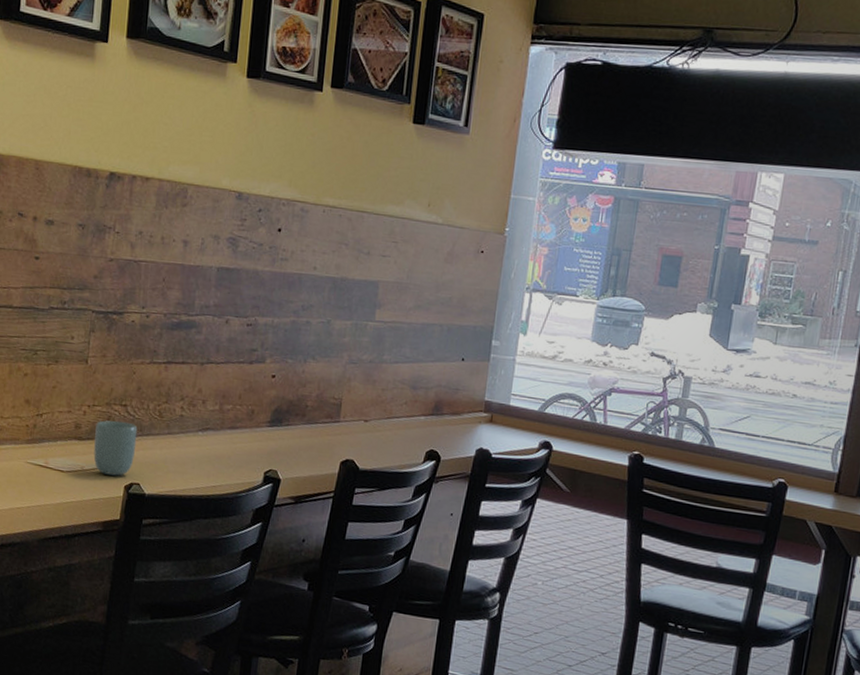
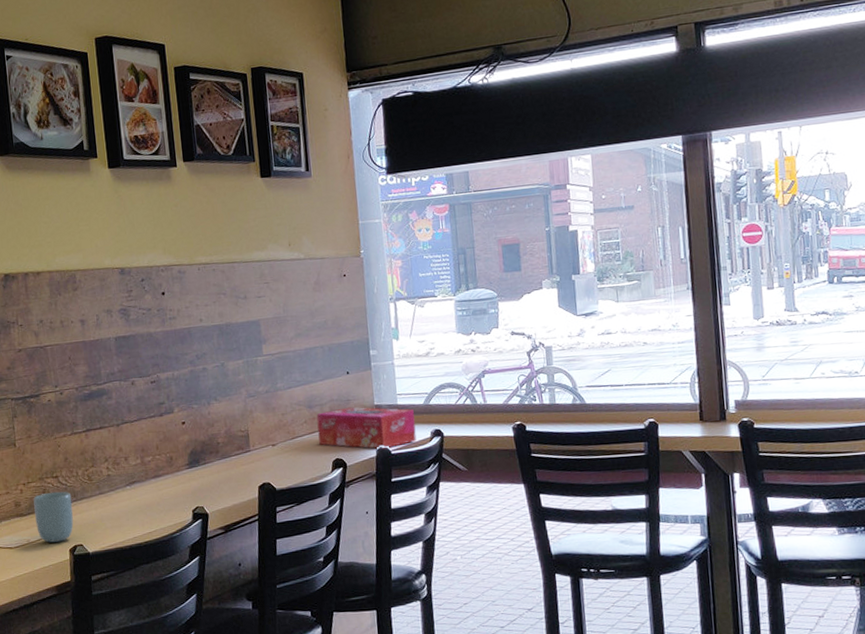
tissue box: none [416,396,526,451] -> present [316,407,417,449]

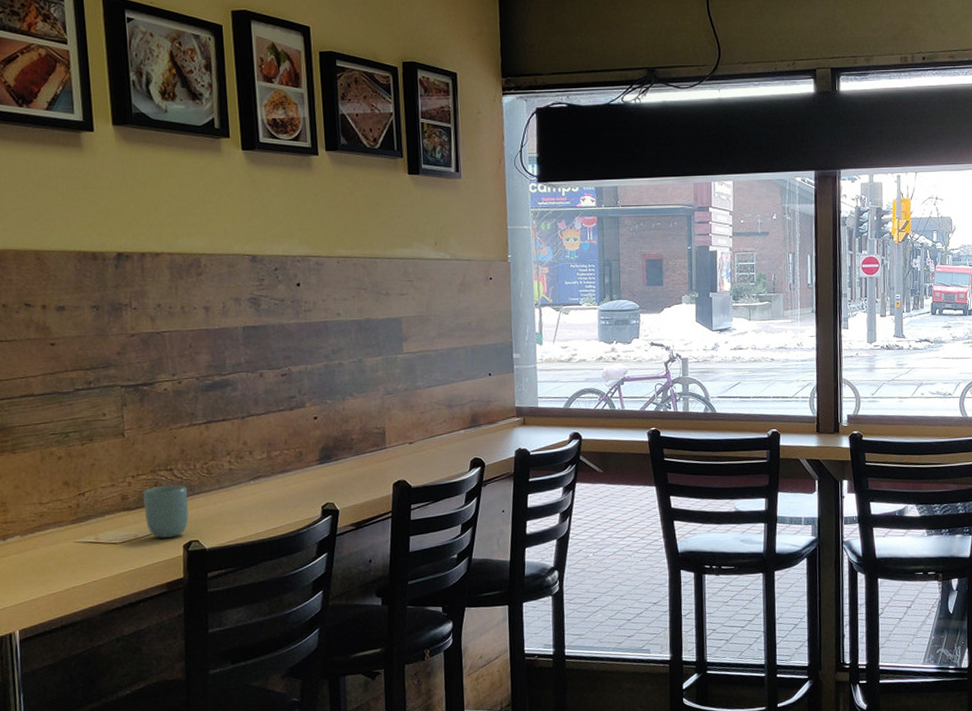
tissue box: present [316,407,417,449] -> none [456,408,555,450]

